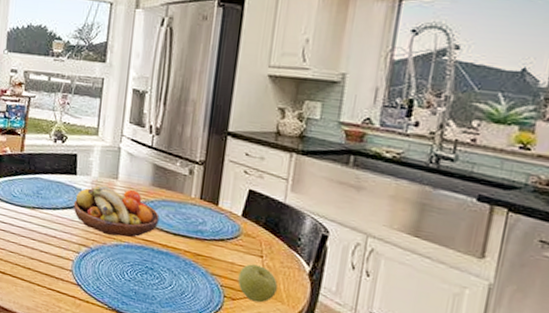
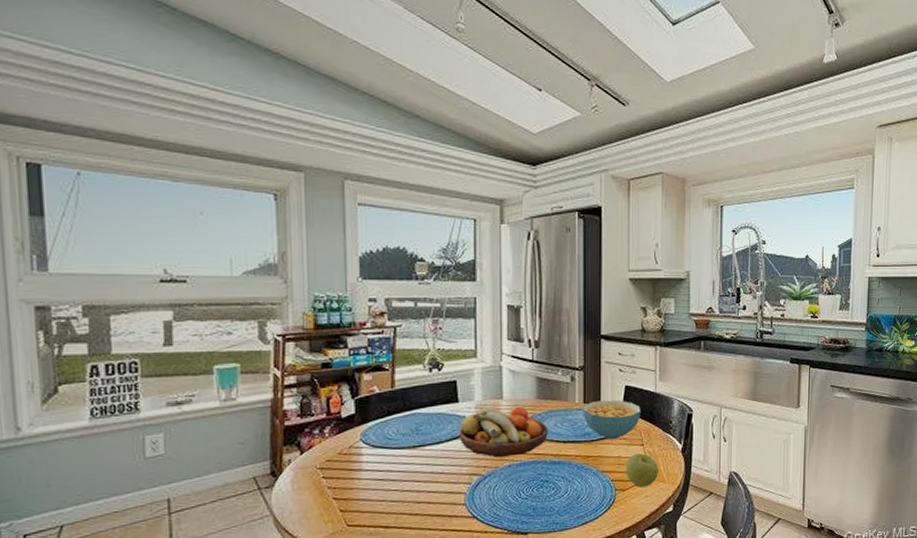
cereal bowl: none [198,199,264,244] -> present [583,400,641,439]

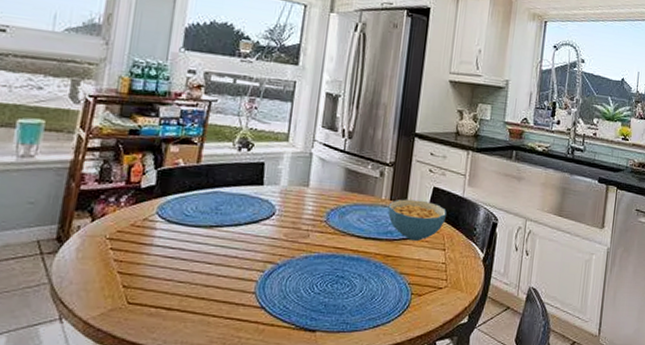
fruit bowl: present [459,406,548,457] -> none [258,194,351,247]
apple: present [625,453,658,488] -> none [423,258,458,295]

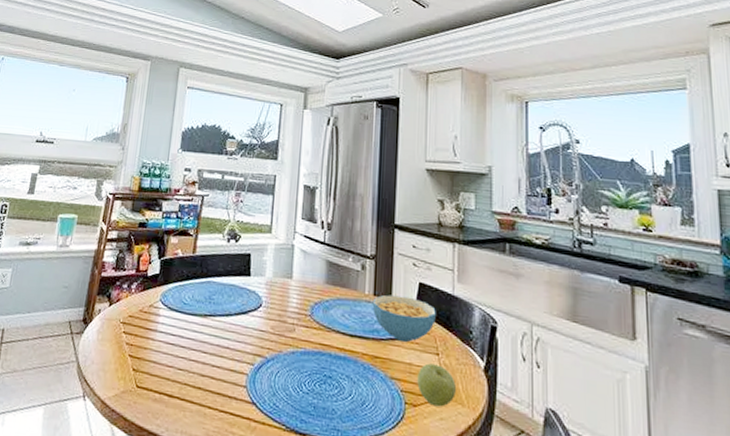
apple: none [423,258,458,295] -> present [417,363,456,407]

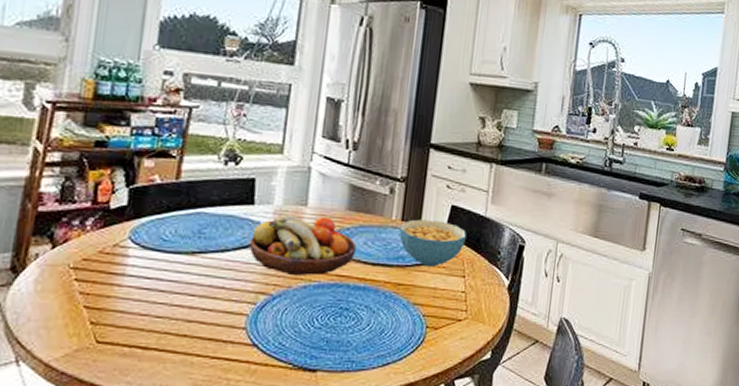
fruit bowl: none [247,285,335,342] -> present [249,214,356,276]
apple: present [417,363,456,407] -> none [440,286,479,327]

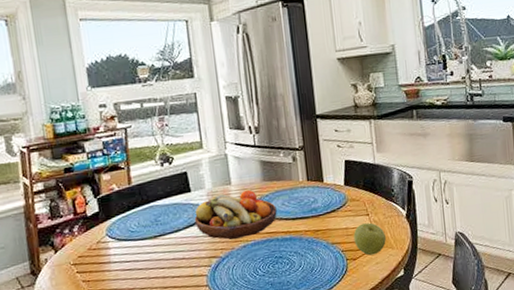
cereal bowl: present [399,219,466,266] -> none [307,174,363,213]
apple: none [440,286,479,327] -> present [353,222,386,256]

